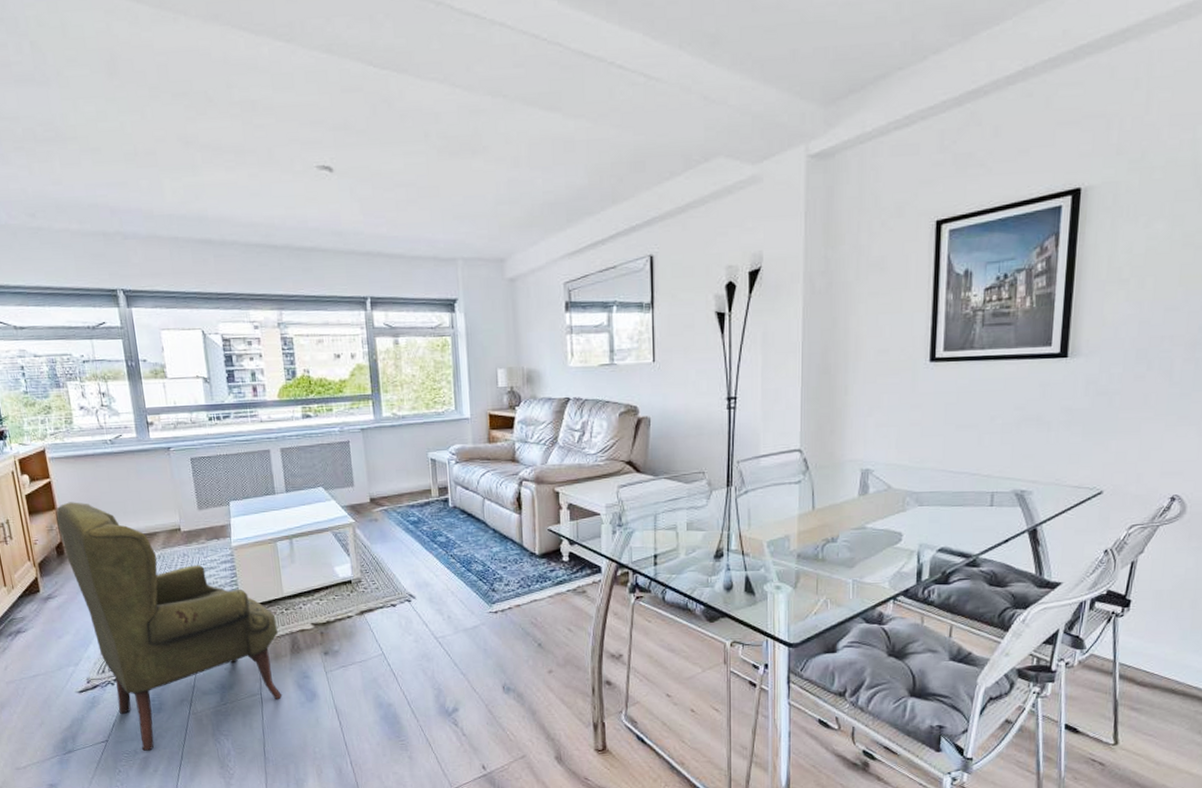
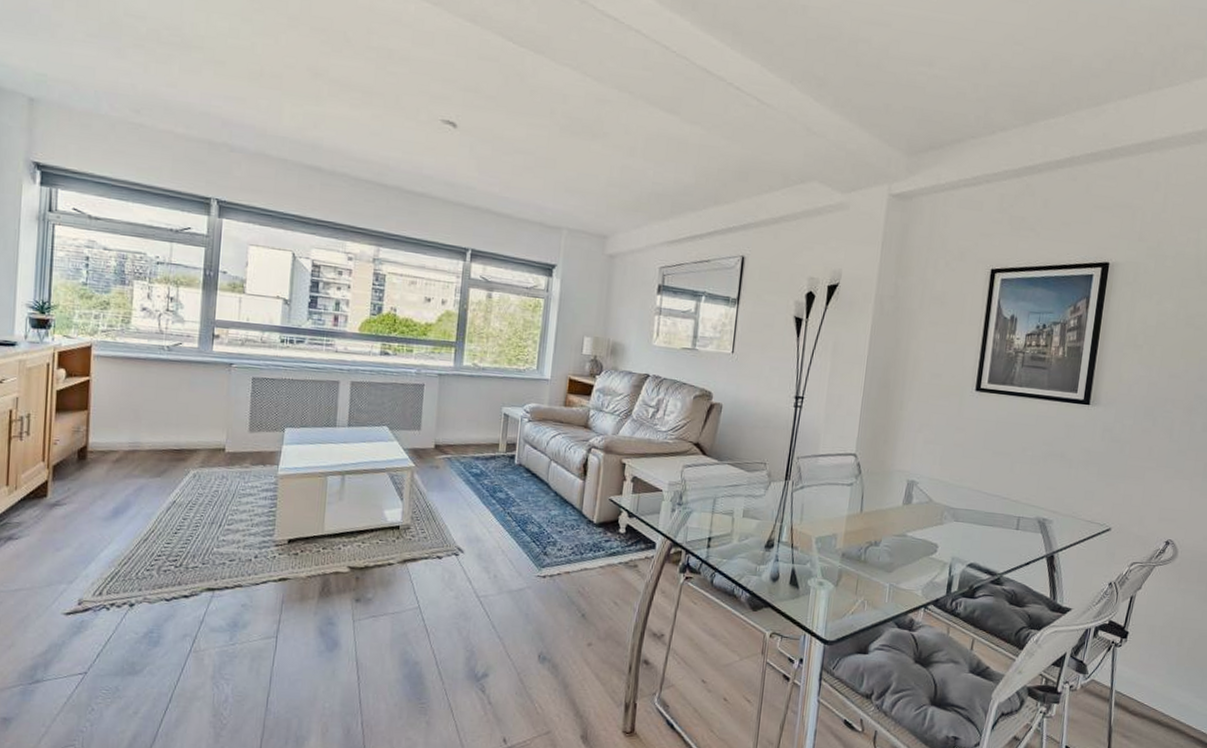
armchair: present [56,502,282,751] -> none [86,404,310,689]

